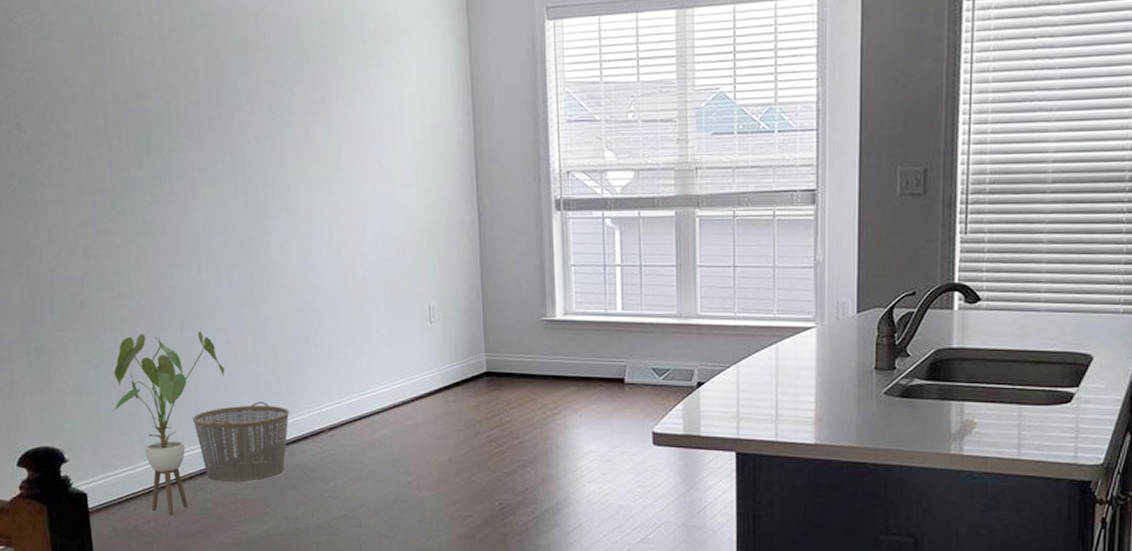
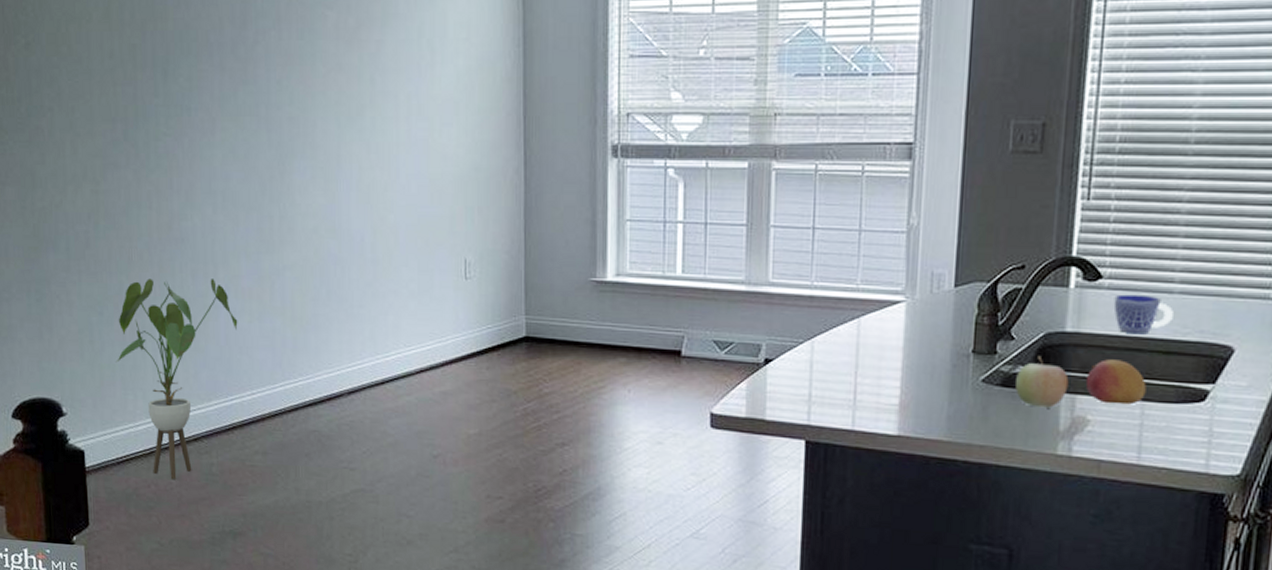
basket: present [192,401,290,481] -> none [200,358,307,446]
fruit: none [913,369,957,414] -> present [1015,355,1069,408]
fruit: none [971,370,1022,408] -> present [1085,359,1147,405]
cup: none [991,313,1041,348] -> present [1113,294,1174,335]

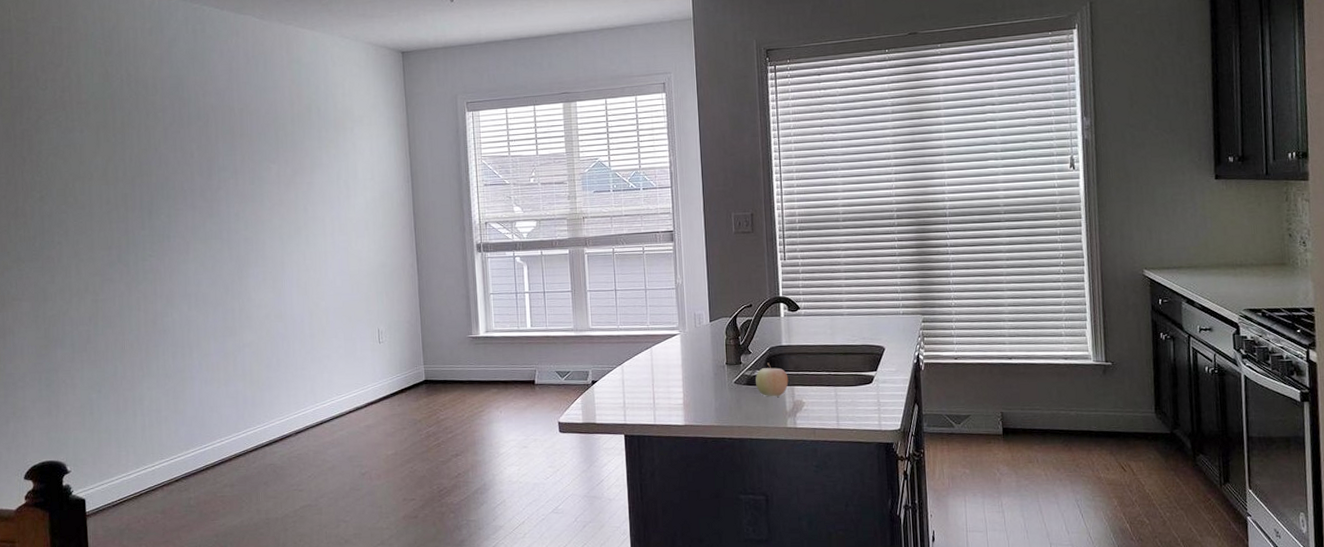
house plant: present [115,278,238,479] -> none [111,358,209,514]
fruit: present [1085,359,1147,405] -> none [798,361,836,391]
cup: present [1113,294,1174,335] -> none [809,317,846,344]

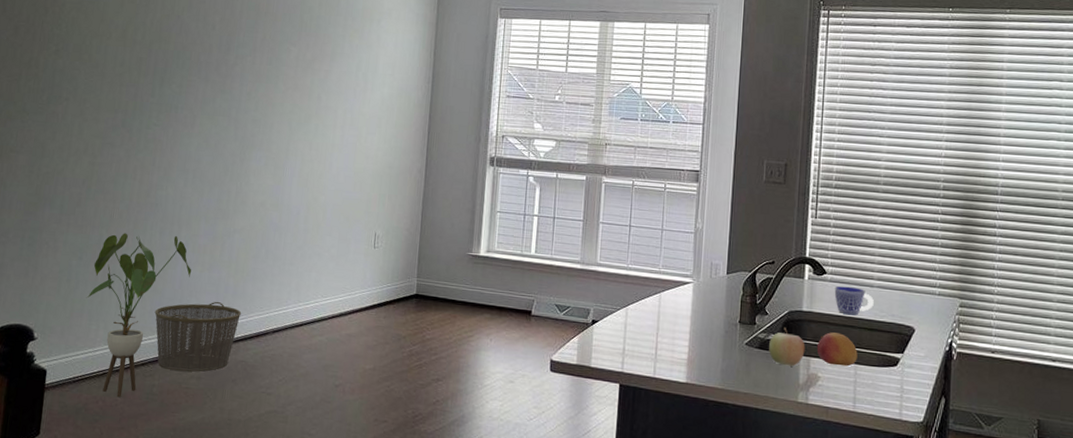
house plant: none [111,358,209,514] -> present [86,233,192,397]
basket: none [180,412,263,482] -> present [154,301,242,372]
fruit: none [798,361,836,391] -> present [816,332,858,367]
cup: none [809,317,846,344] -> present [834,286,874,315]

